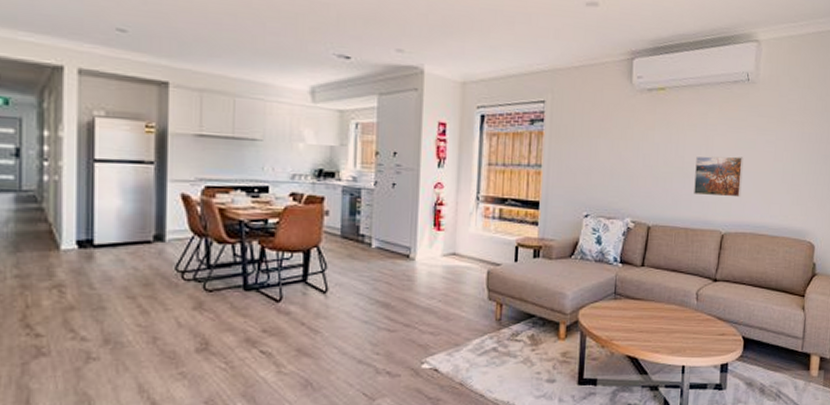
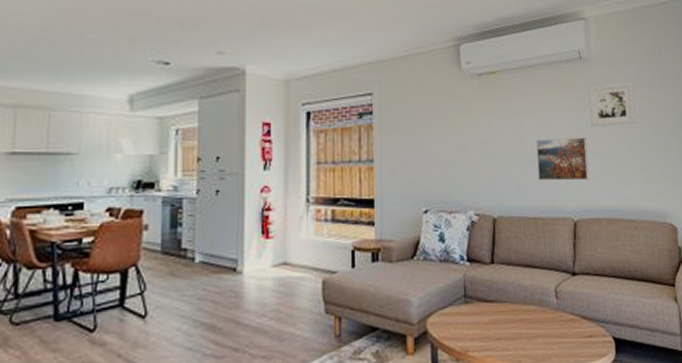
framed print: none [749,107,796,148] -> present [589,83,637,127]

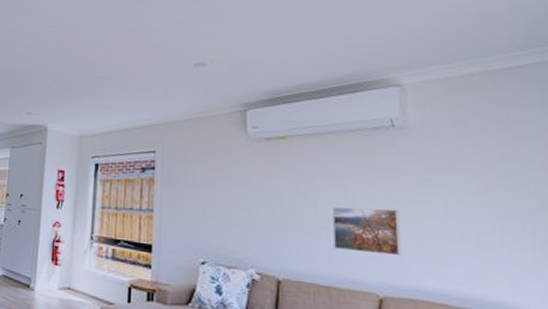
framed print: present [589,83,637,127] -> none [403,154,472,201]

